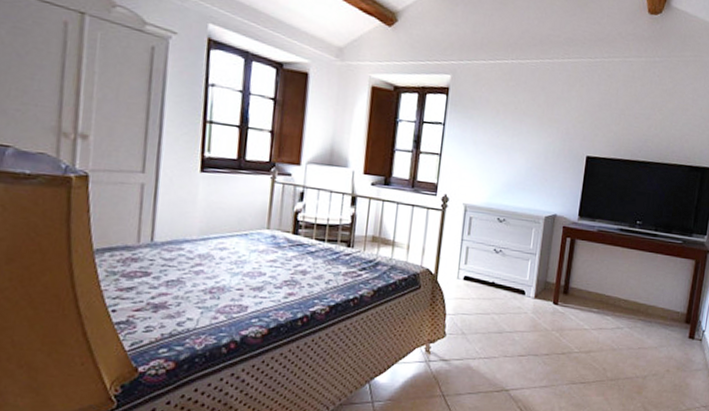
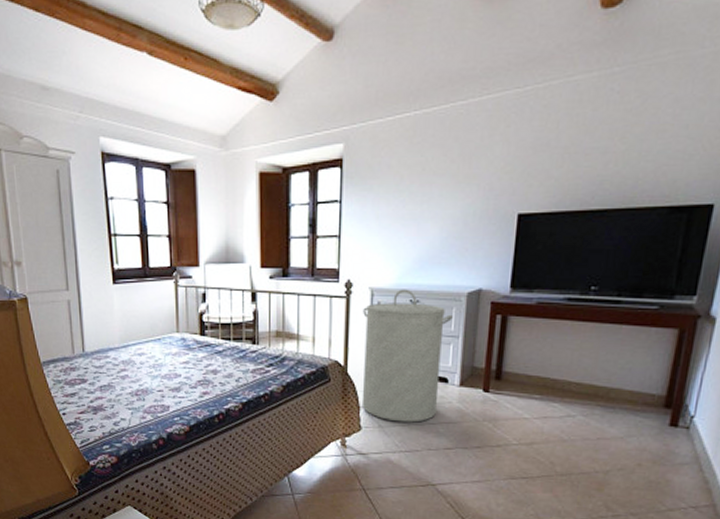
laundry hamper: none [448,208,532,331] -> present [361,289,453,423]

